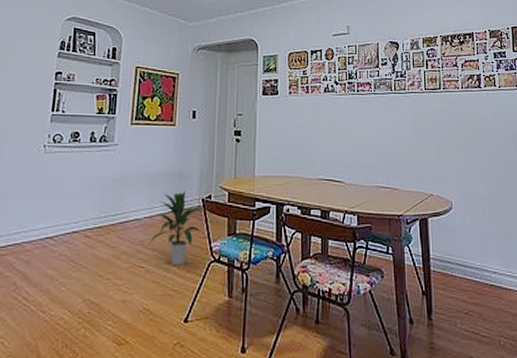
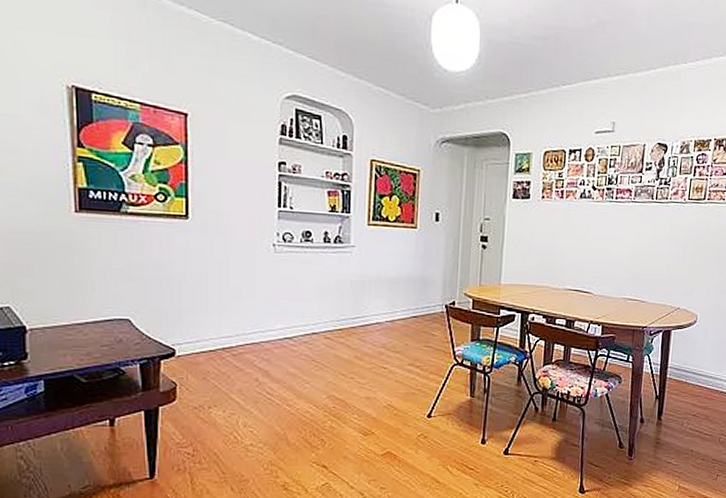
indoor plant: present [148,191,204,265] -> none [390,297,447,367]

